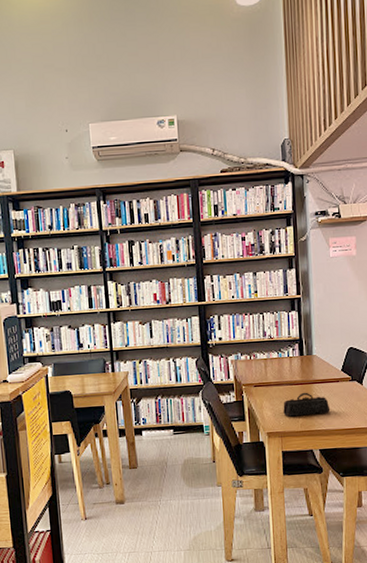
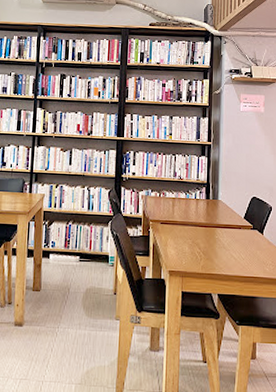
pencil case: present [283,392,331,417] -> none [186,235,231,258]

